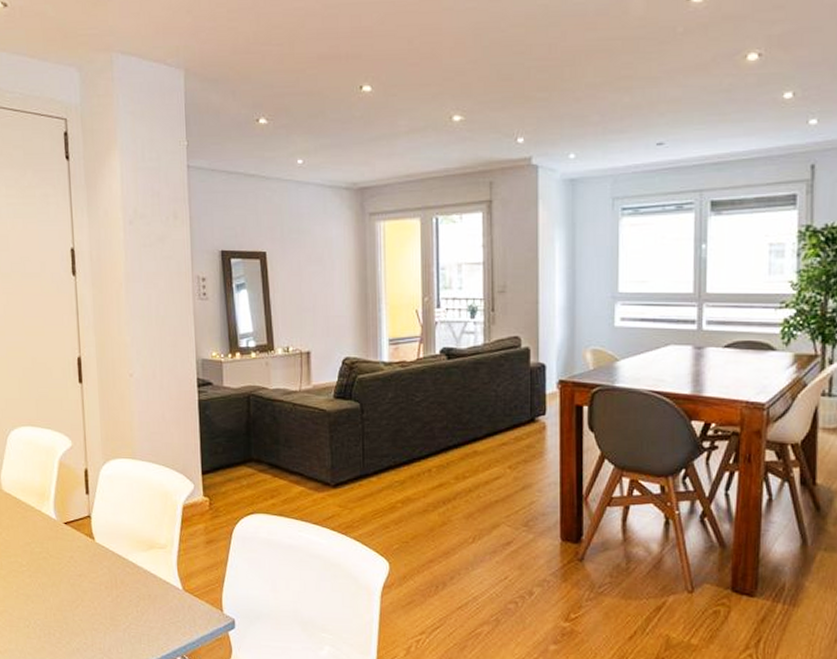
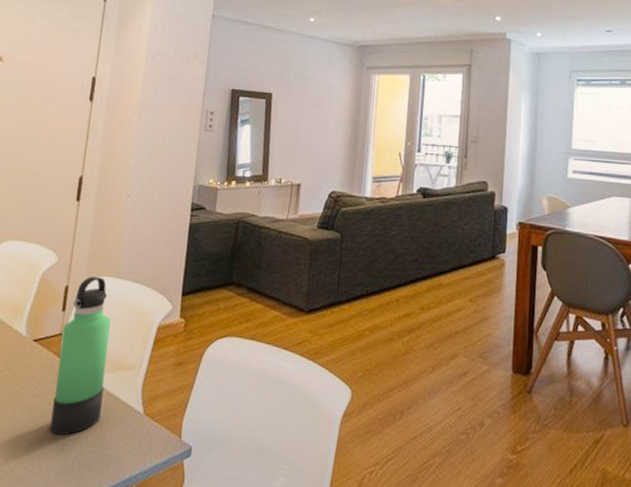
thermos bottle: none [90,459,142,611] -> present [50,277,111,436]

